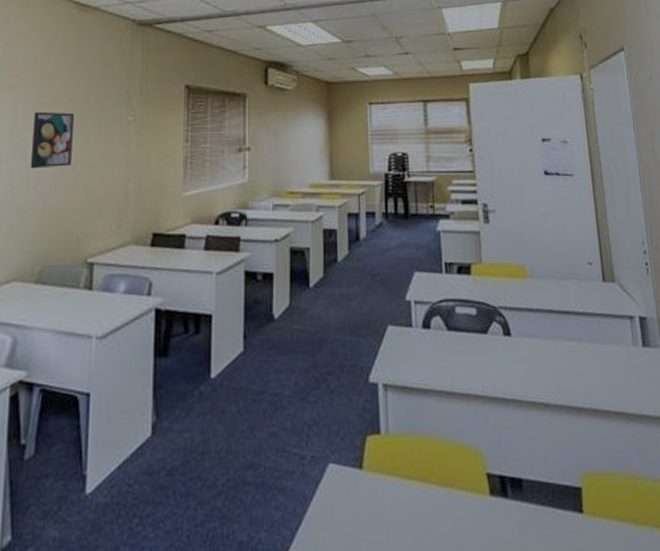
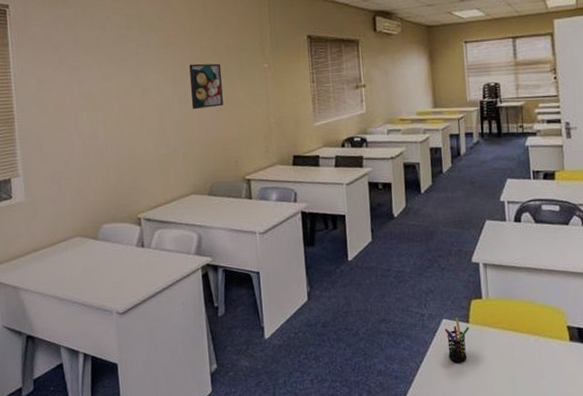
pen holder: none [330,461,363,530] -> present [444,317,470,363]

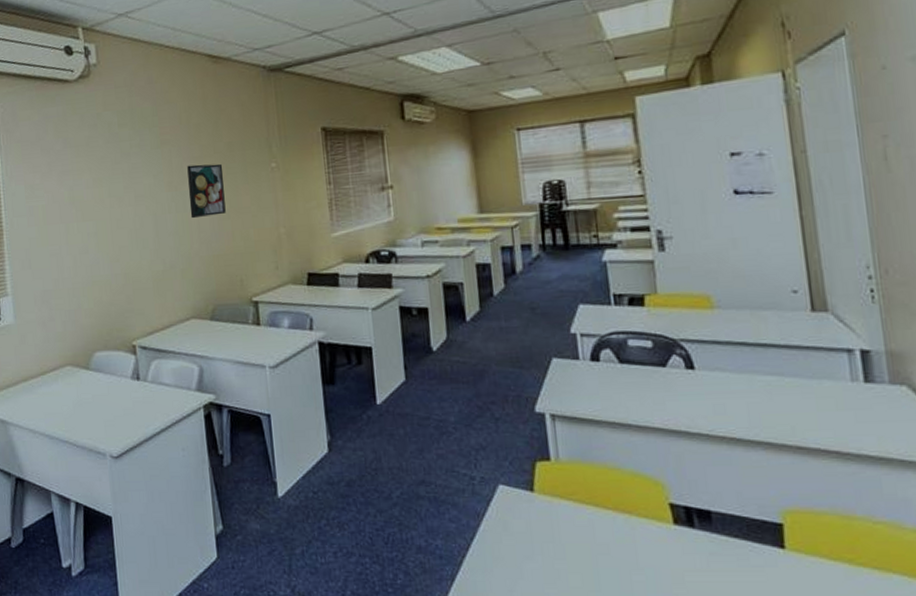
pen holder: present [444,317,470,363] -> none [501,483,535,544]

